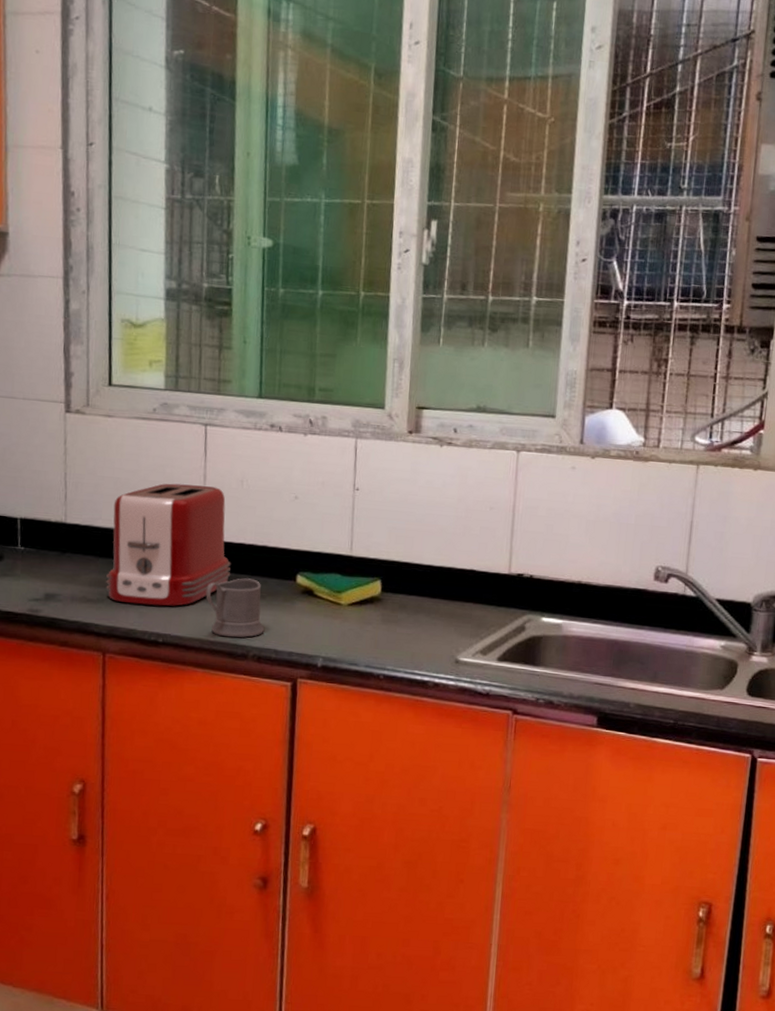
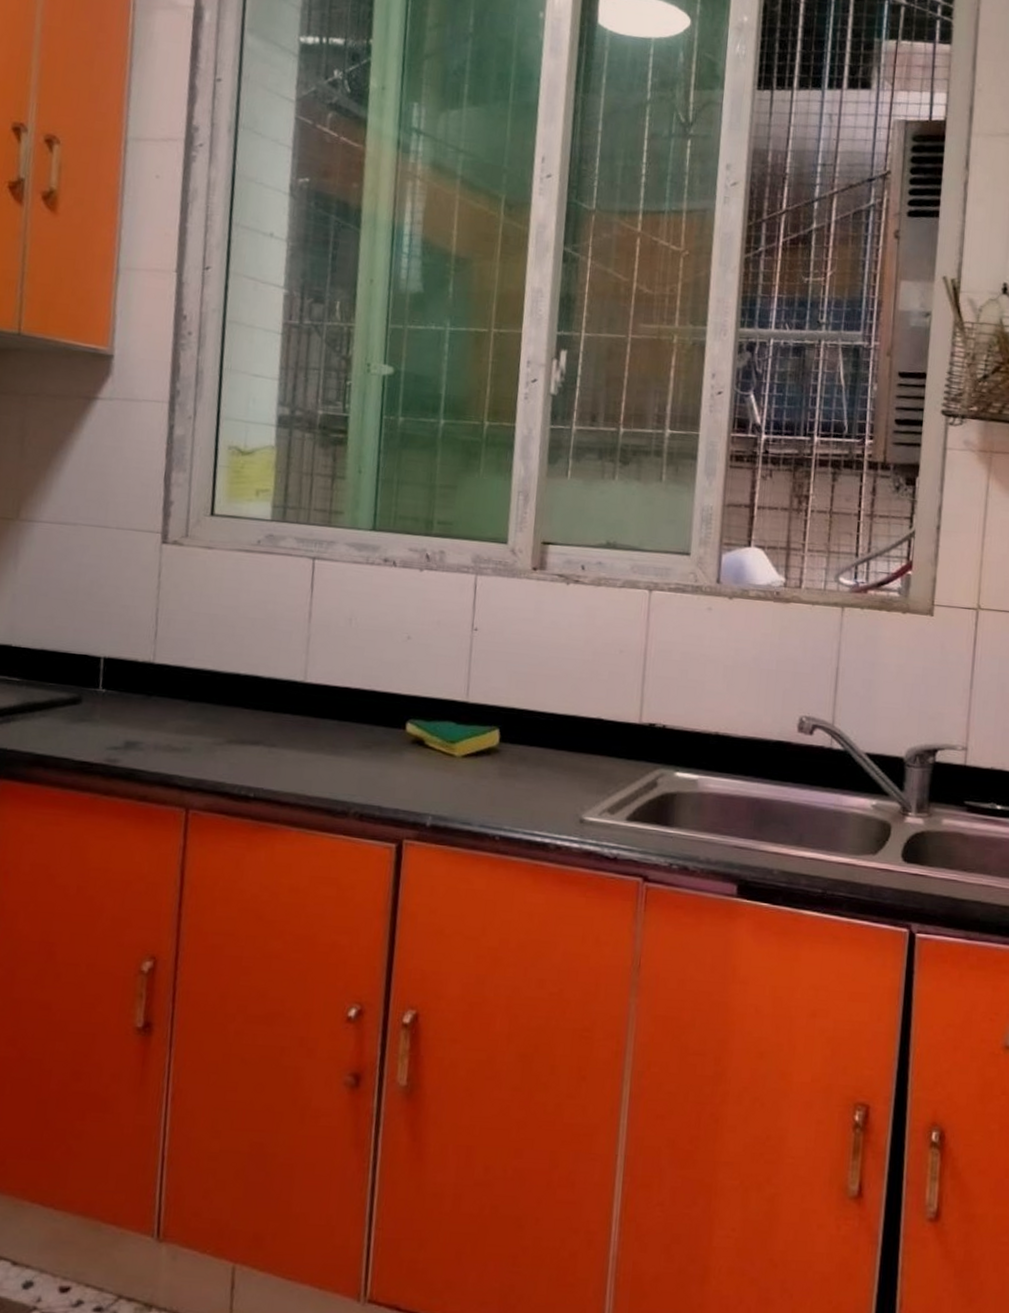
toaster: present [106,483,231,607] -> none [194,621,334,757]
mug: present [206,578,264,638] -> none [304,725,368,793]

